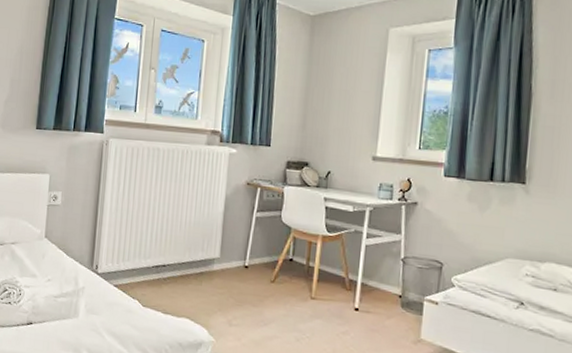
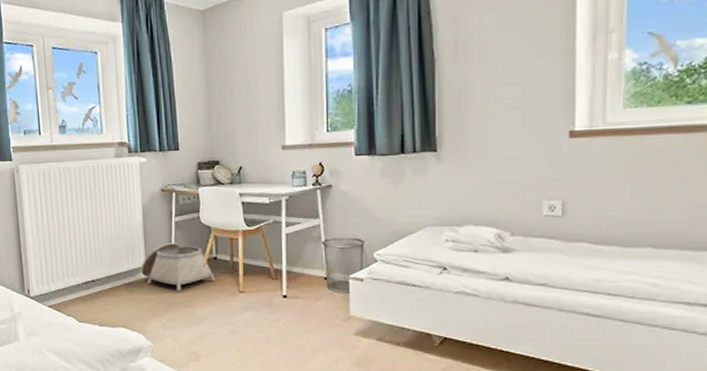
basket: none [214,237,288,289] -> present [141,242,215,291]

